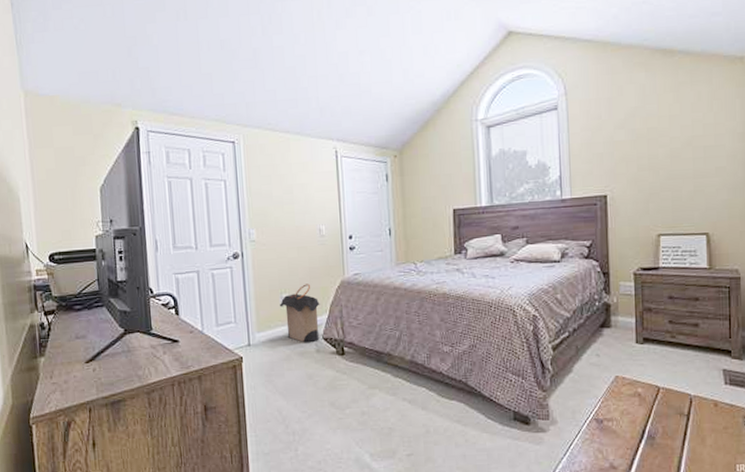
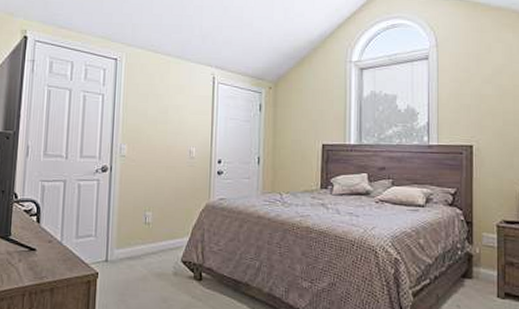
laundry hamper: present [280,284,320,343] -> none [142,204,183,265]

